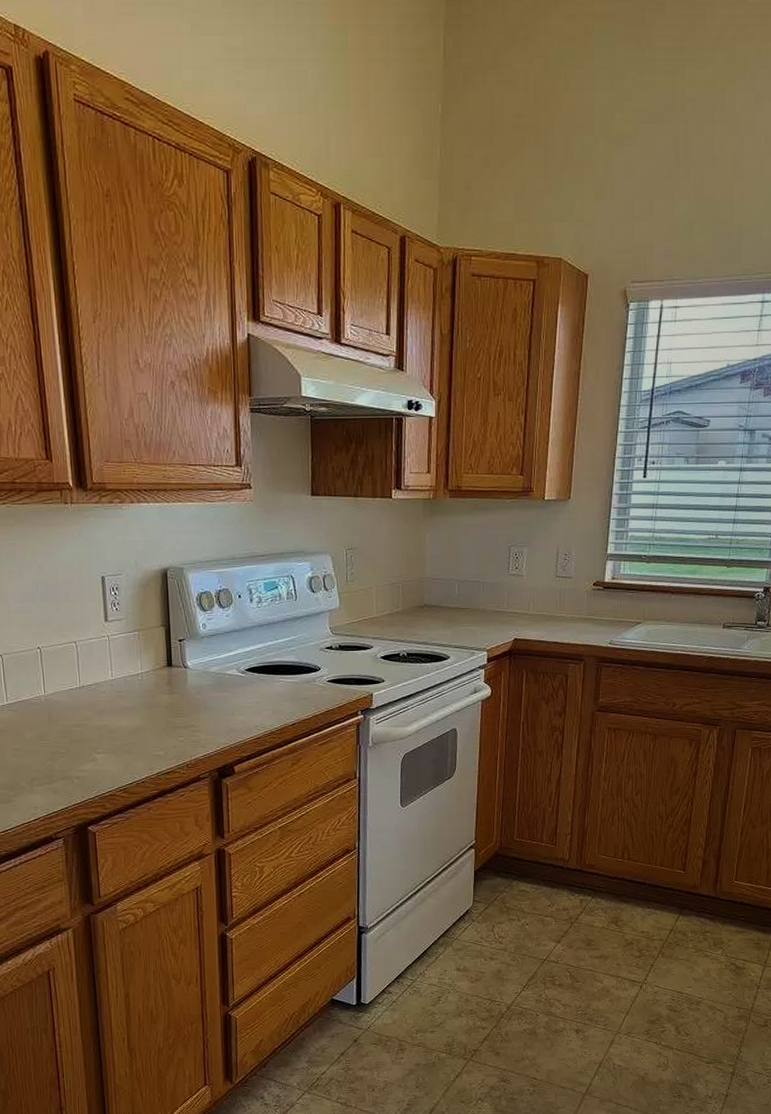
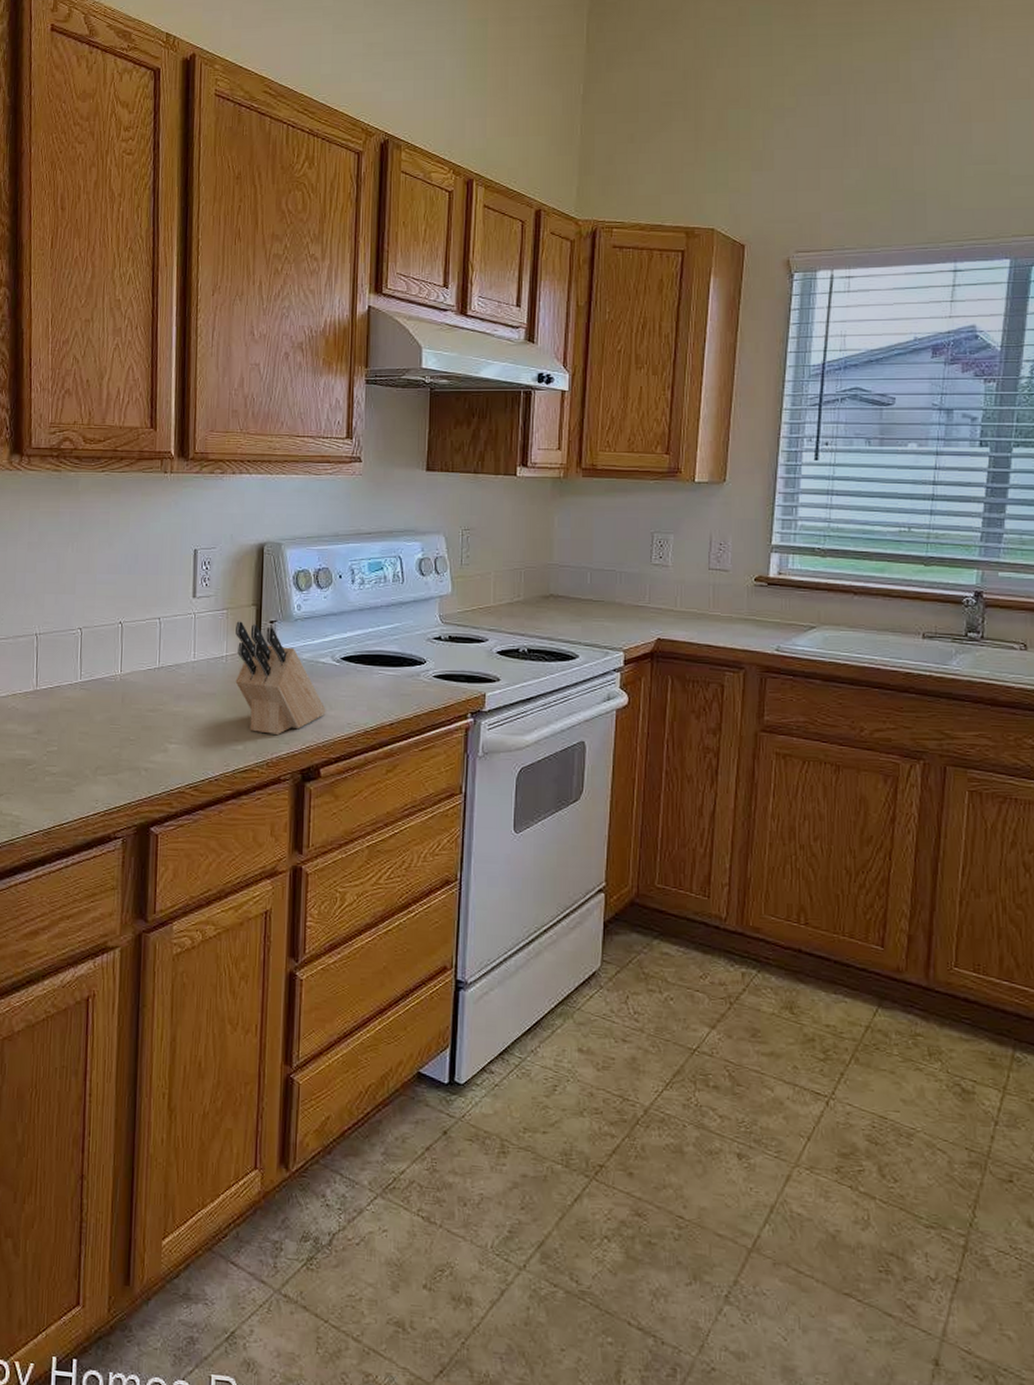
knife block: none [148,641,235,740] -> present [235,621,326,734]

